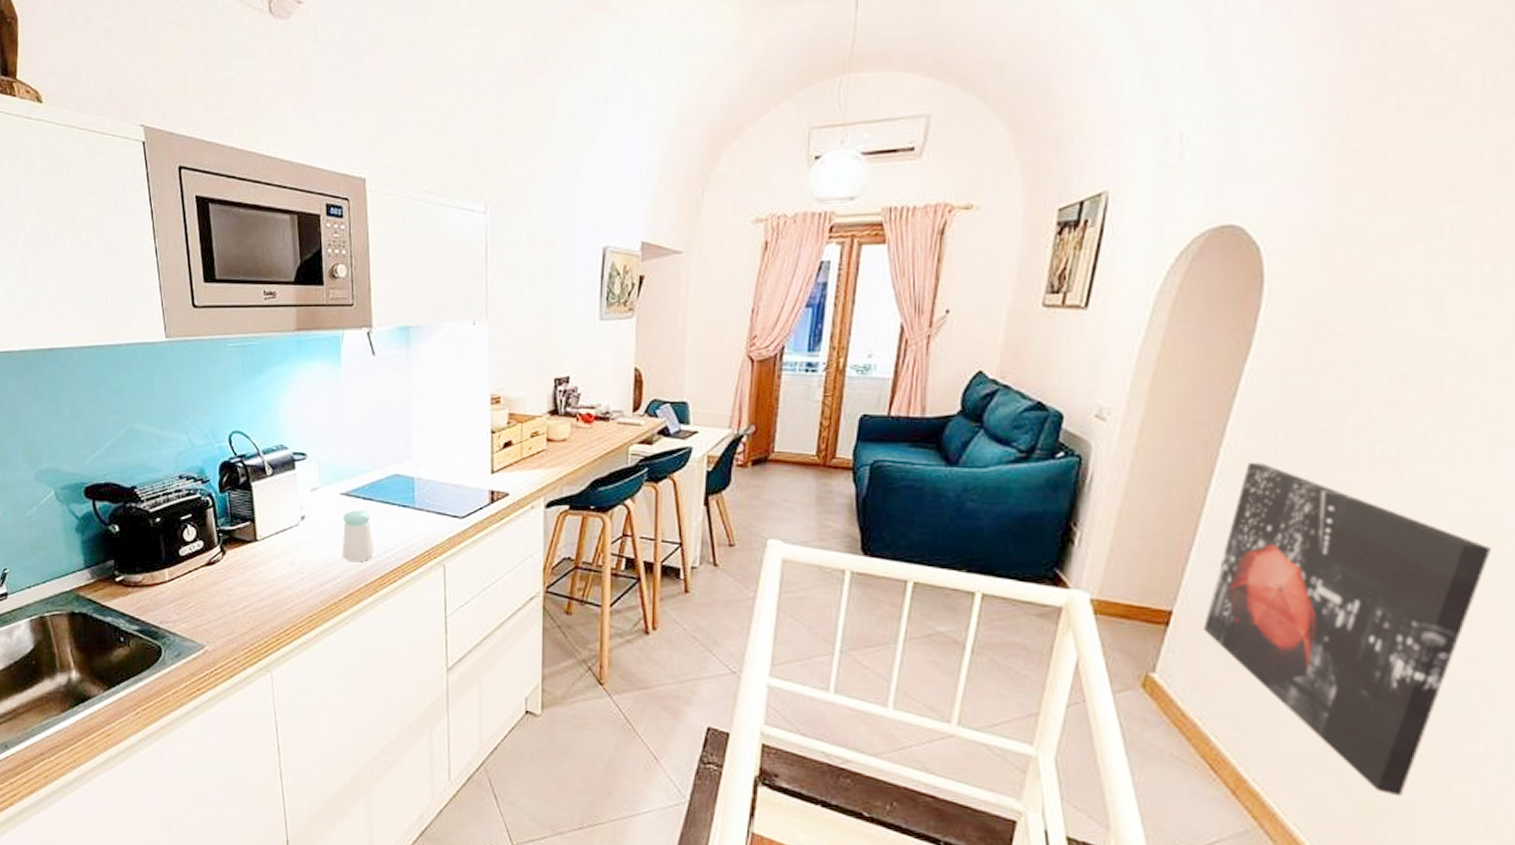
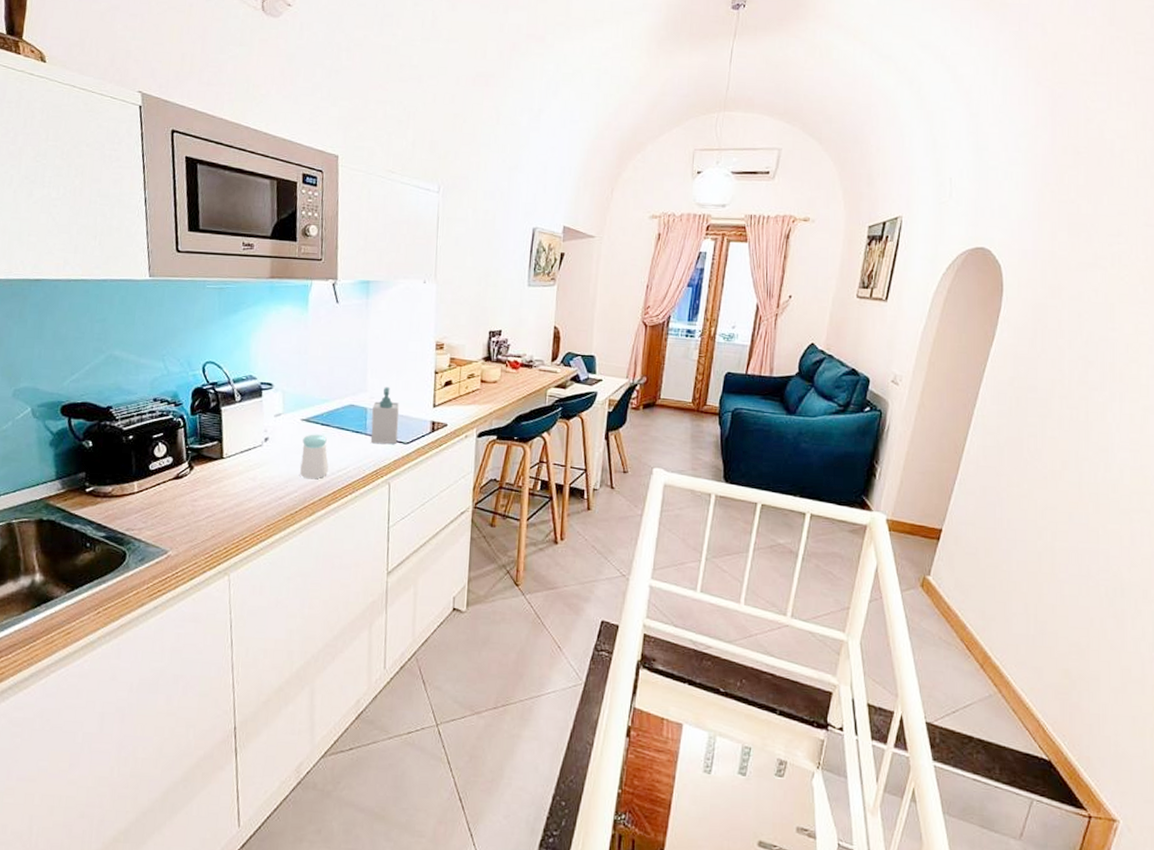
soap bottle: none [420,452,452,519] -> present [370,387,399,444]
wall art: present [1204,463,1491,797] -> none [963,420,1144,667]

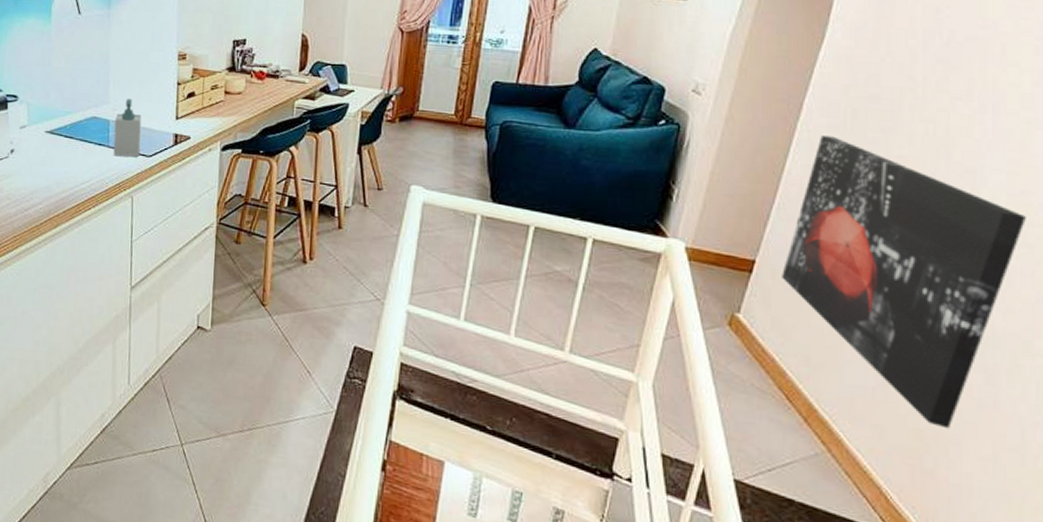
salt shaker: present [300,434,329,479] -> none [45,146,72,192]
wall art: none [963,420,1144,667] -> present [782,136,1026,429]

